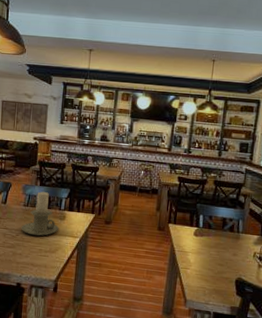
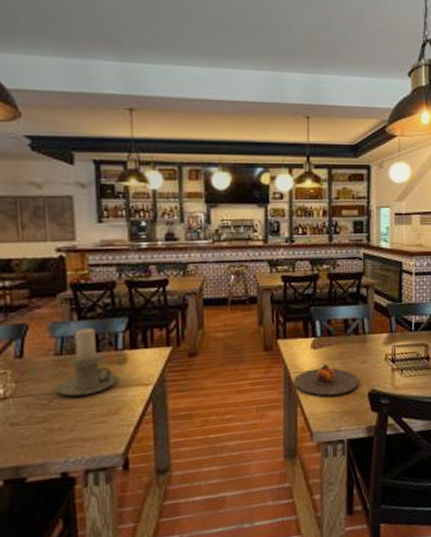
plate: none [177,249,229,277] -> present [294,363,359,396]

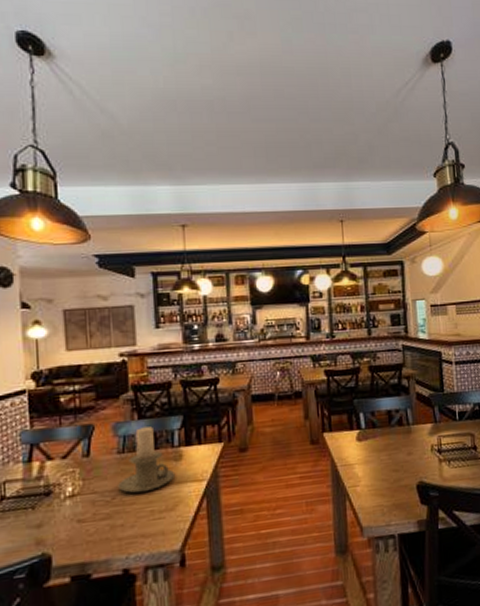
plate: present [294,363,359,396] -> none [341,455,407,490]

